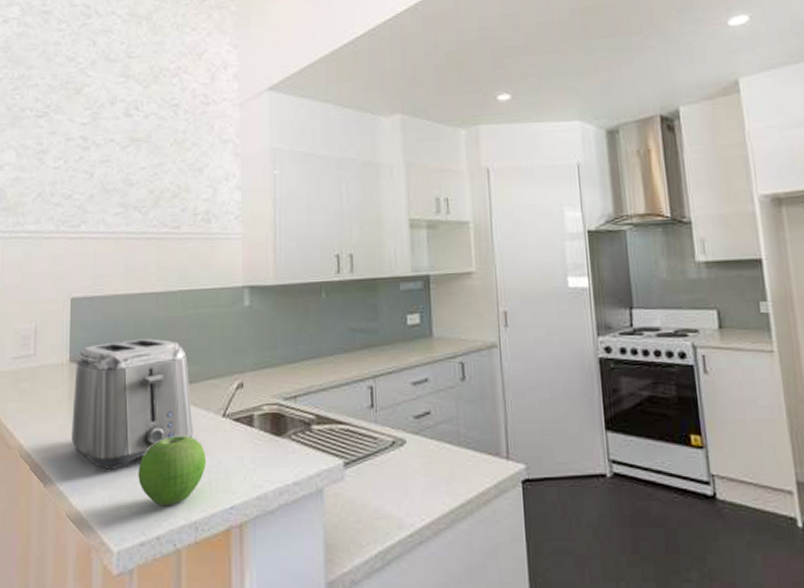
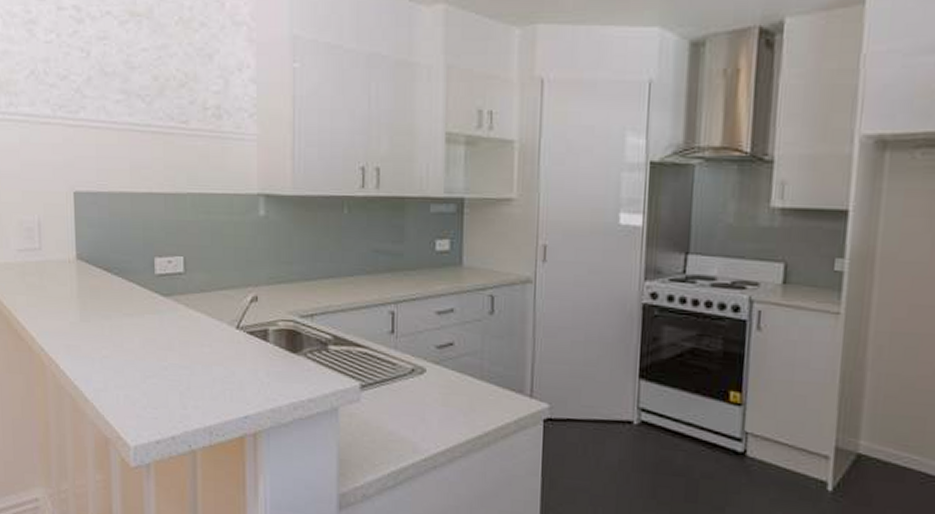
toaster: present [71,338,193,471] -> none [82,241,206,371]
fruit: present [138,436,206,505] -> none [151,343,220,409]

